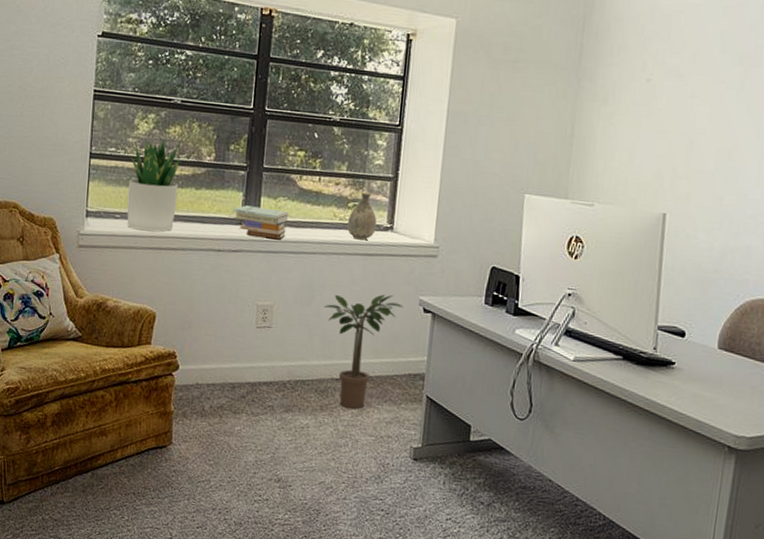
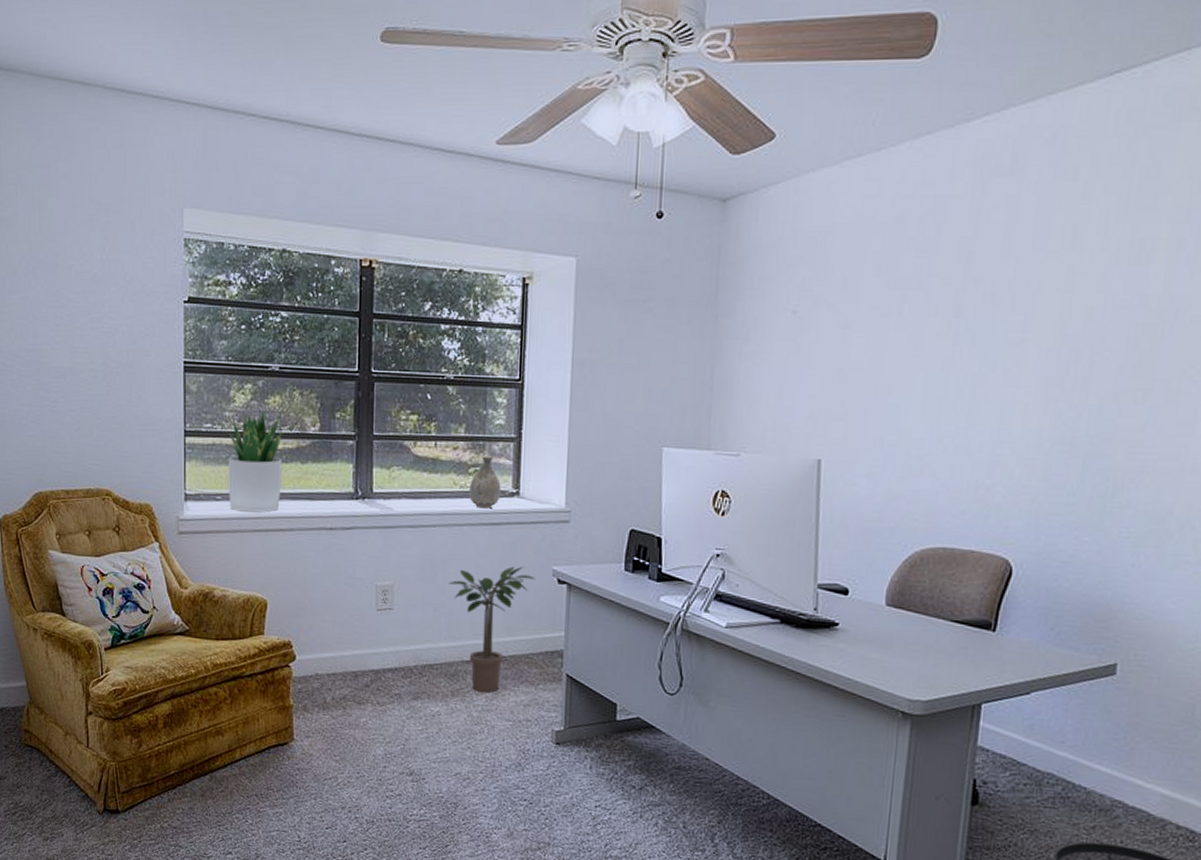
books: present [233,205,289,240] -> none [344,478,405,514]

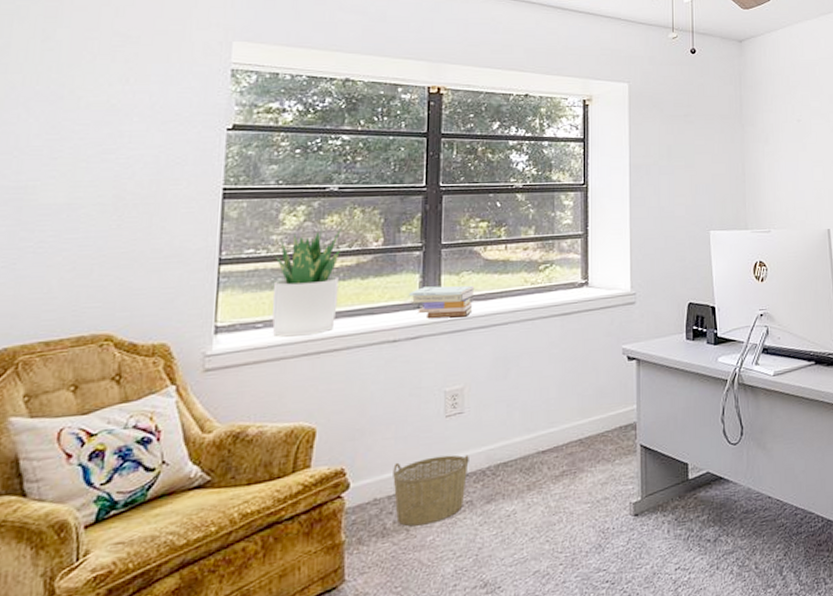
basket: none [331,645,398,707] -> present [393,455,469,527]
books: none [344,478,405,514] -> present [409,285,475,319]
potted plant: present [449,566,536,693] -> none [522,350,607,480]
vase: present [469,456,501,509] -> none [541,253,571,301]

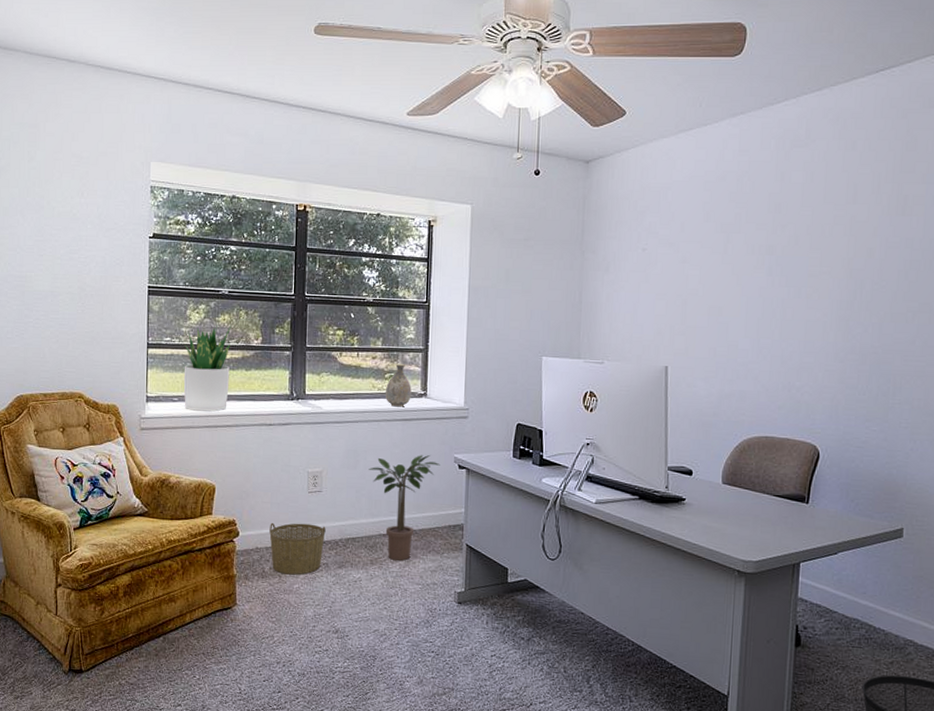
books: present [409,285,475,319] -> none [281,382,332,412]
potted plant: none [522,350,607,480] -> present [368,455,440,561]
vase: none [541,253,571,301] -> present [386,364,412,407]

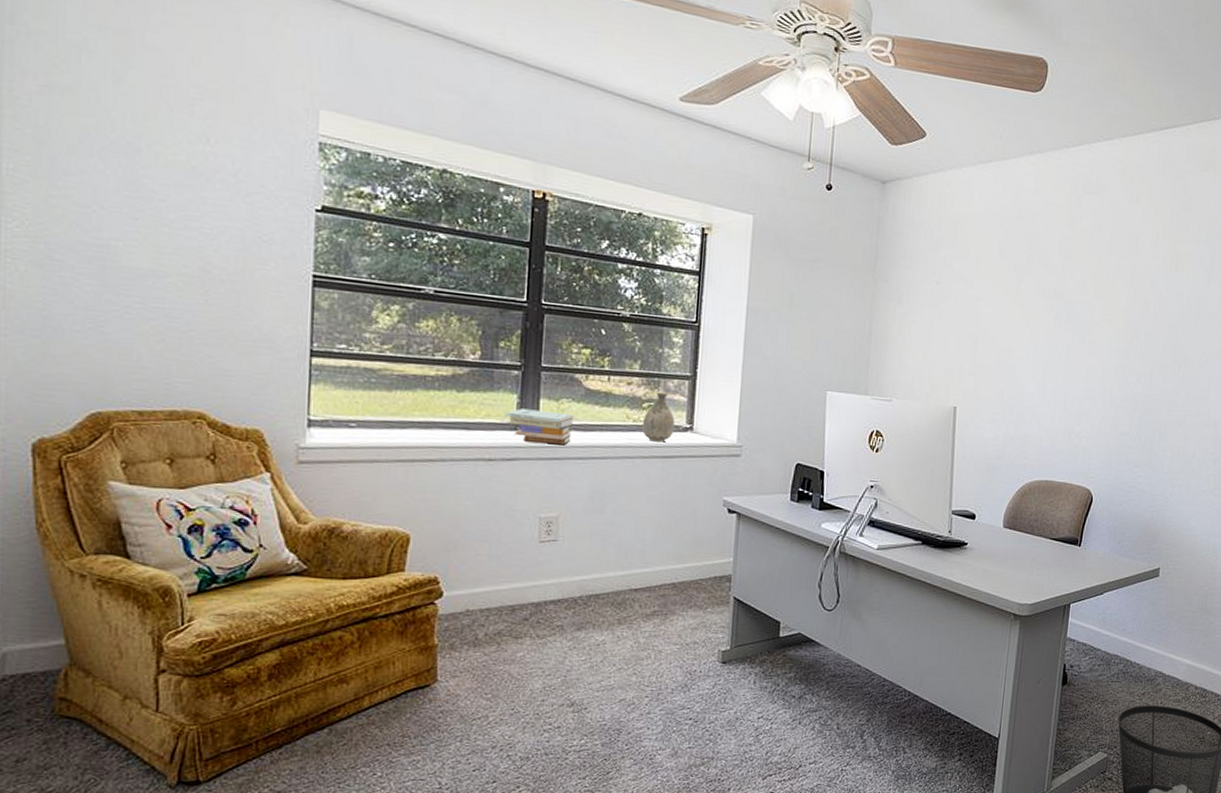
planter: present [183,325,231,412] -> none [365,332,437,442]
basket: present [269,522,326,575] -> none [485,579,562,641]
books: none [281,382,332,412] -> present [506,408,574,445]
potted plant: present [368,455,440,561] -> none [618,497,707,618]

